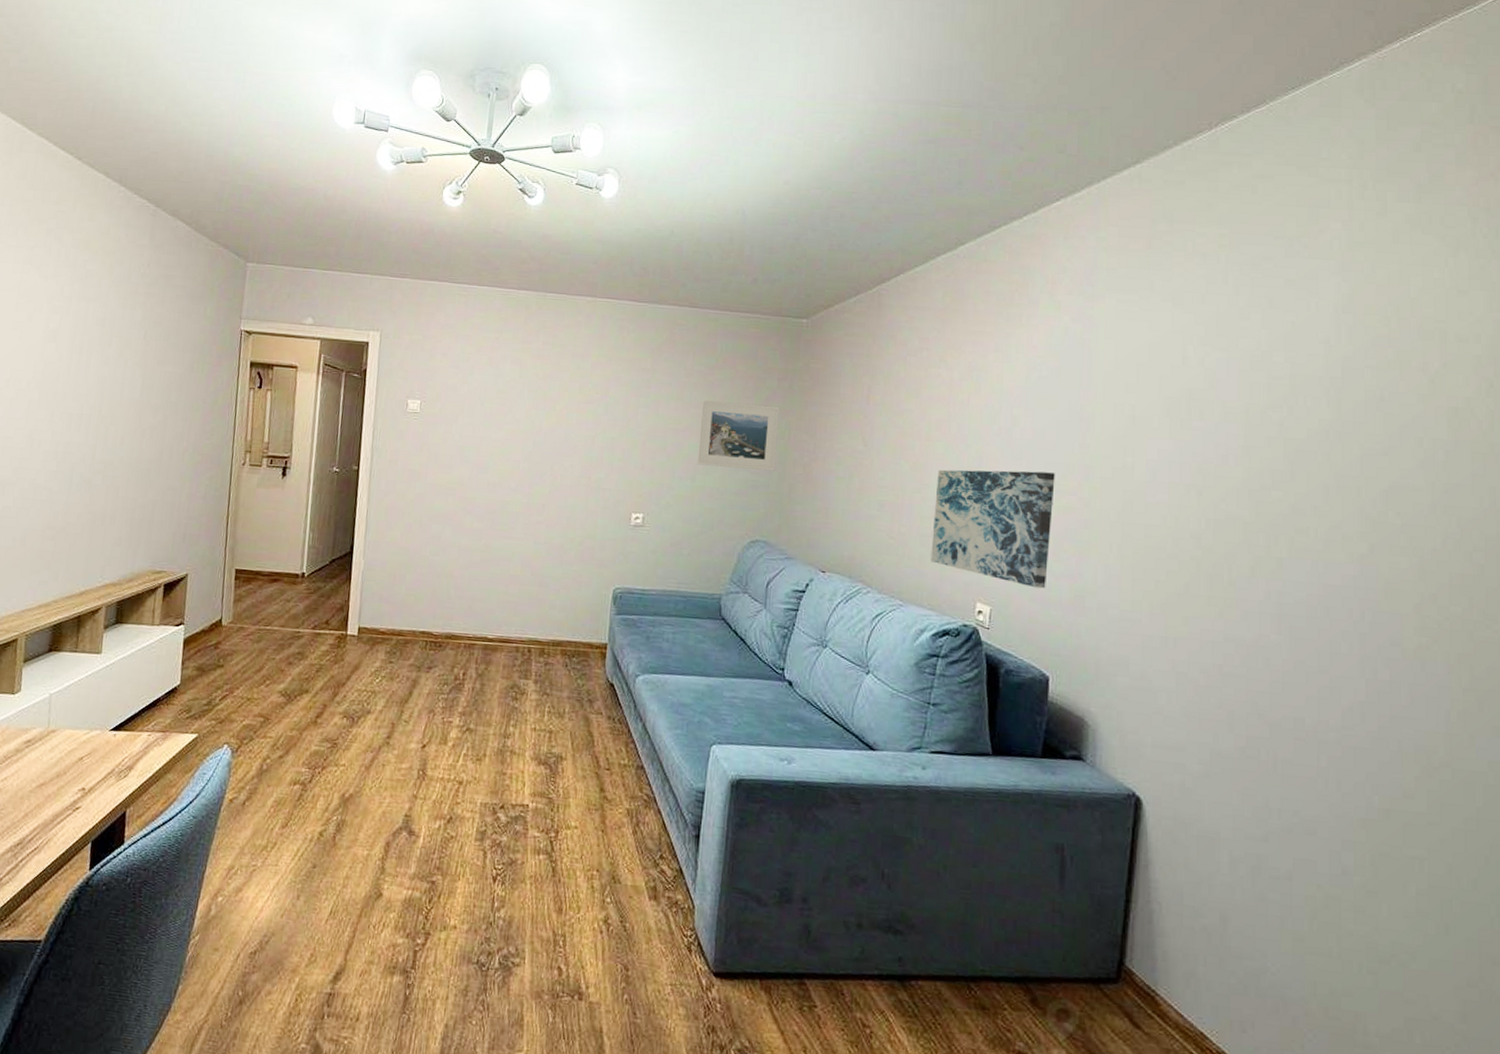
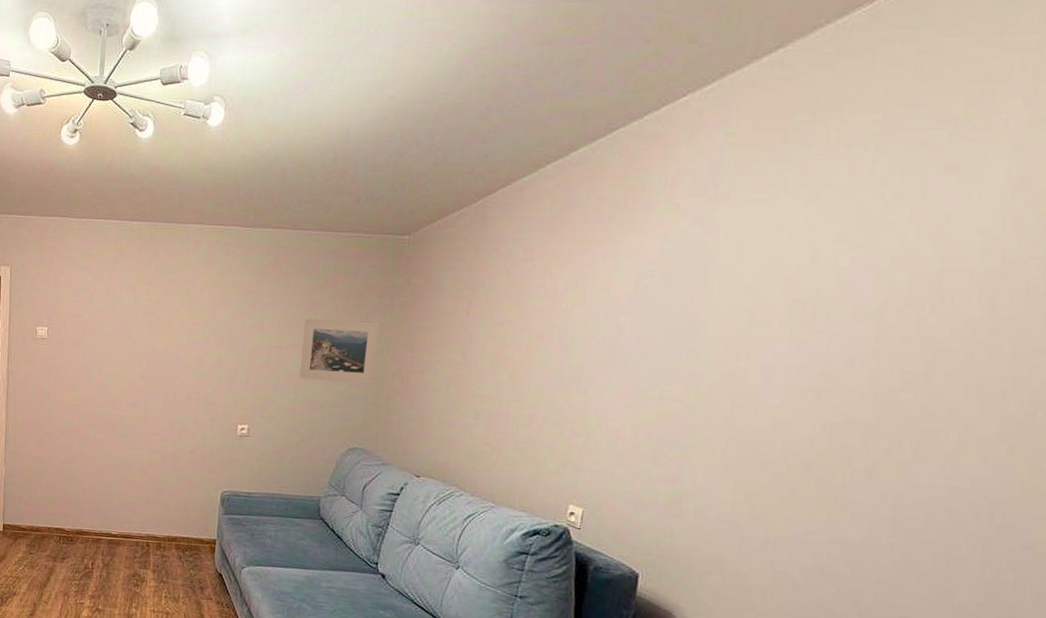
wall art: present [931,469,1055,589] -> none [524,378,660,492]

